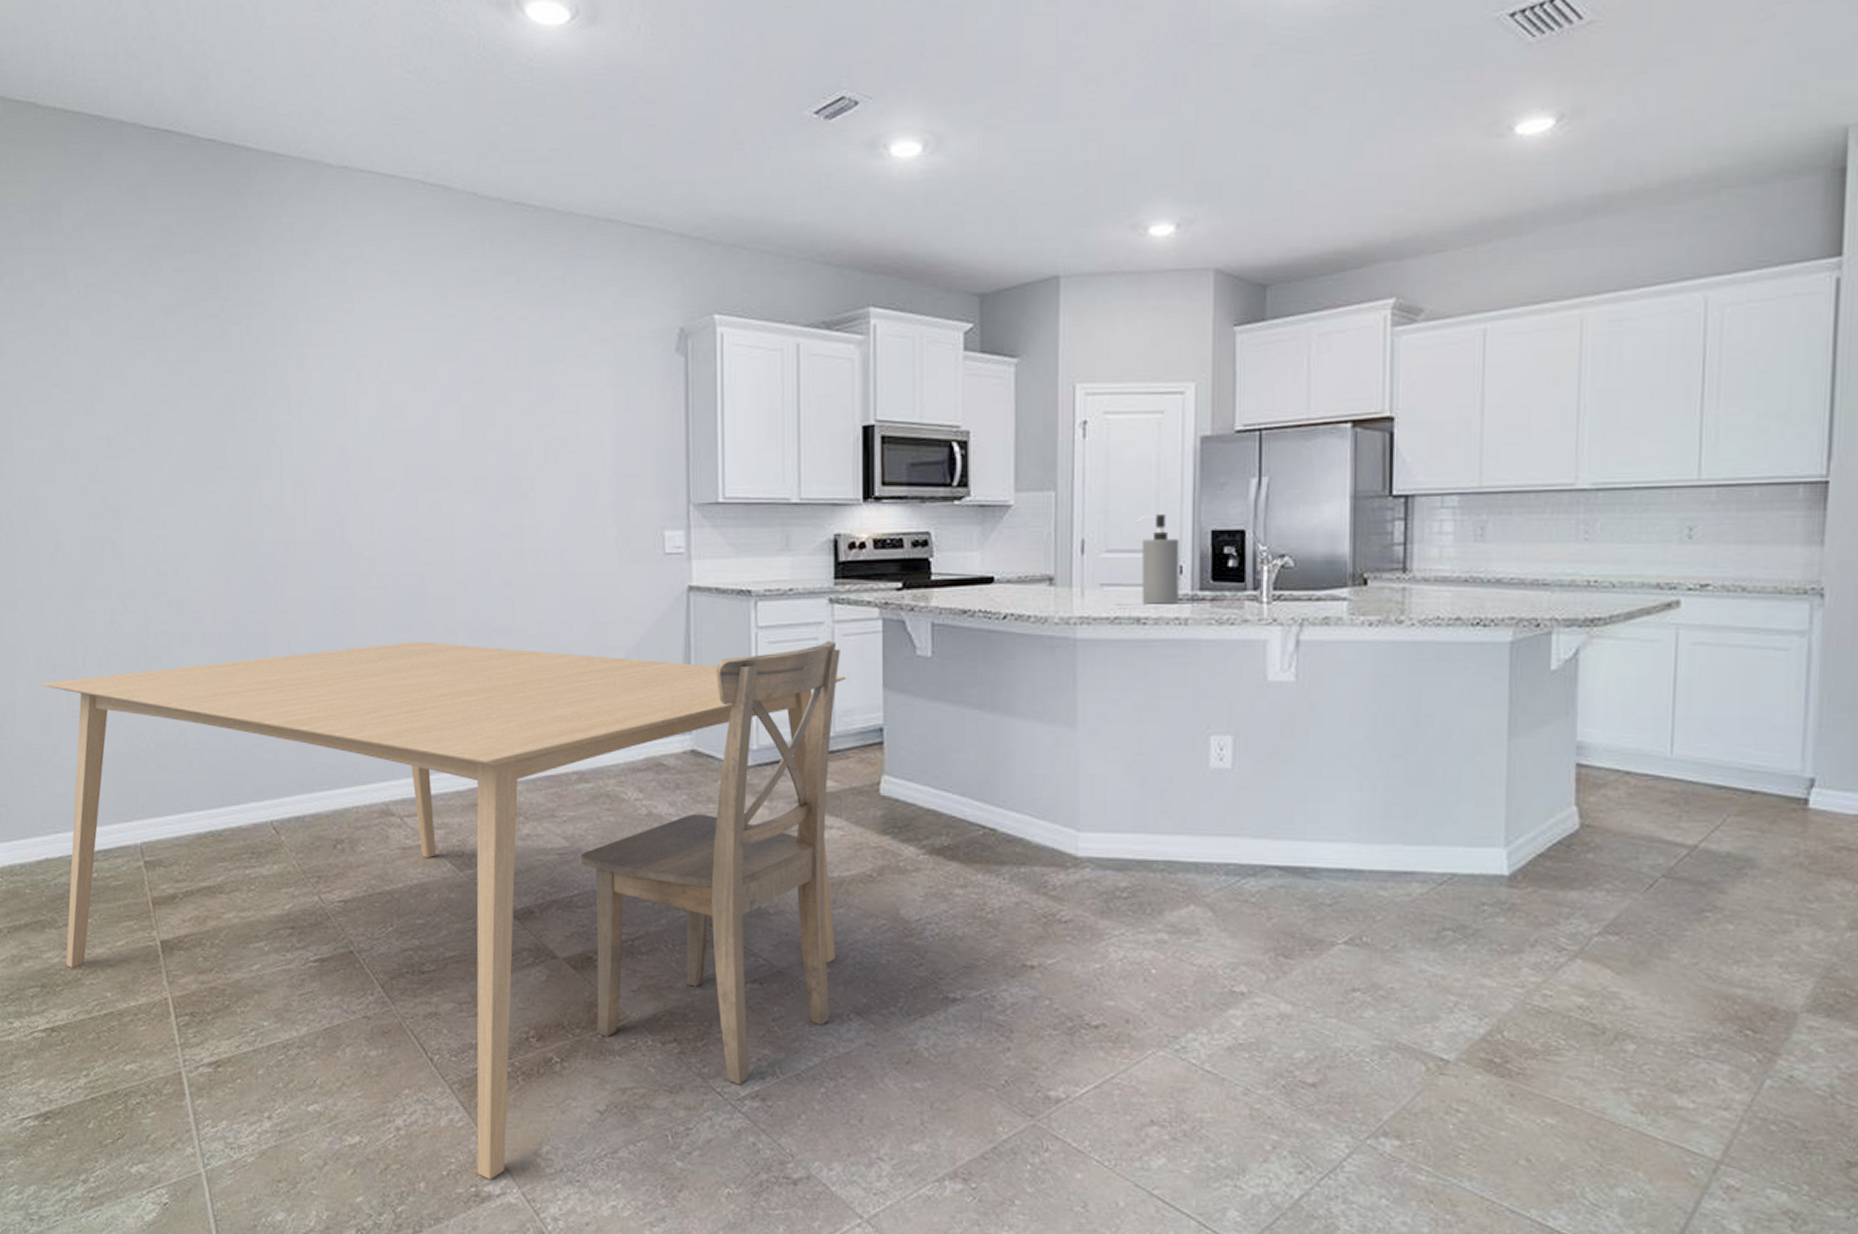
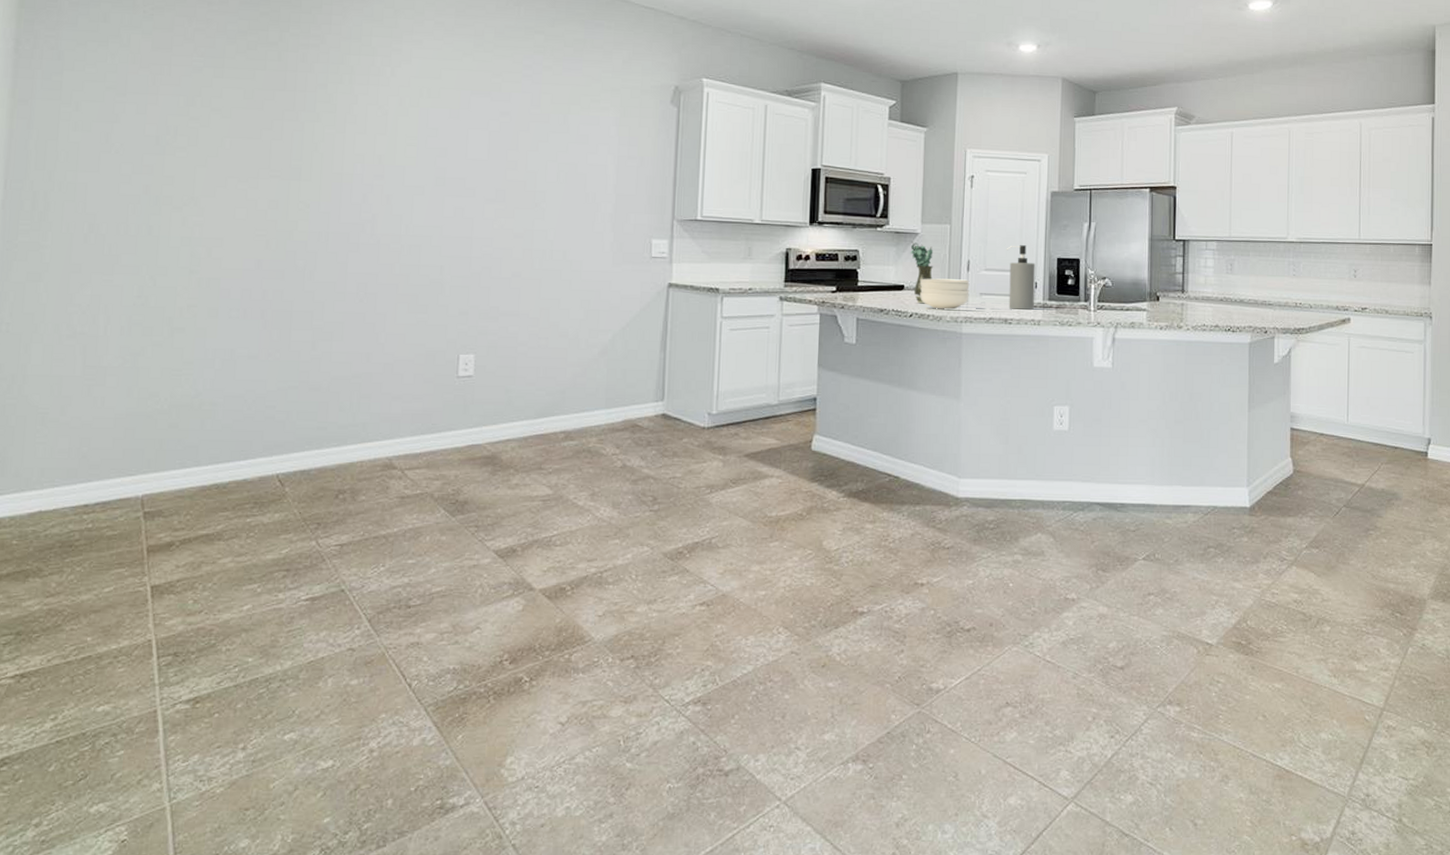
dining table: present [41,641,847,1179] -> none [47,320,790,792]
dining chair: present [581,641,840,1085] -> none [562,329,786,693]
vase: none [1000,516,1033,601] -> present [910,241,934,304]
bowl: none [1015,566,1085,608] -> present [920,278,970,310]

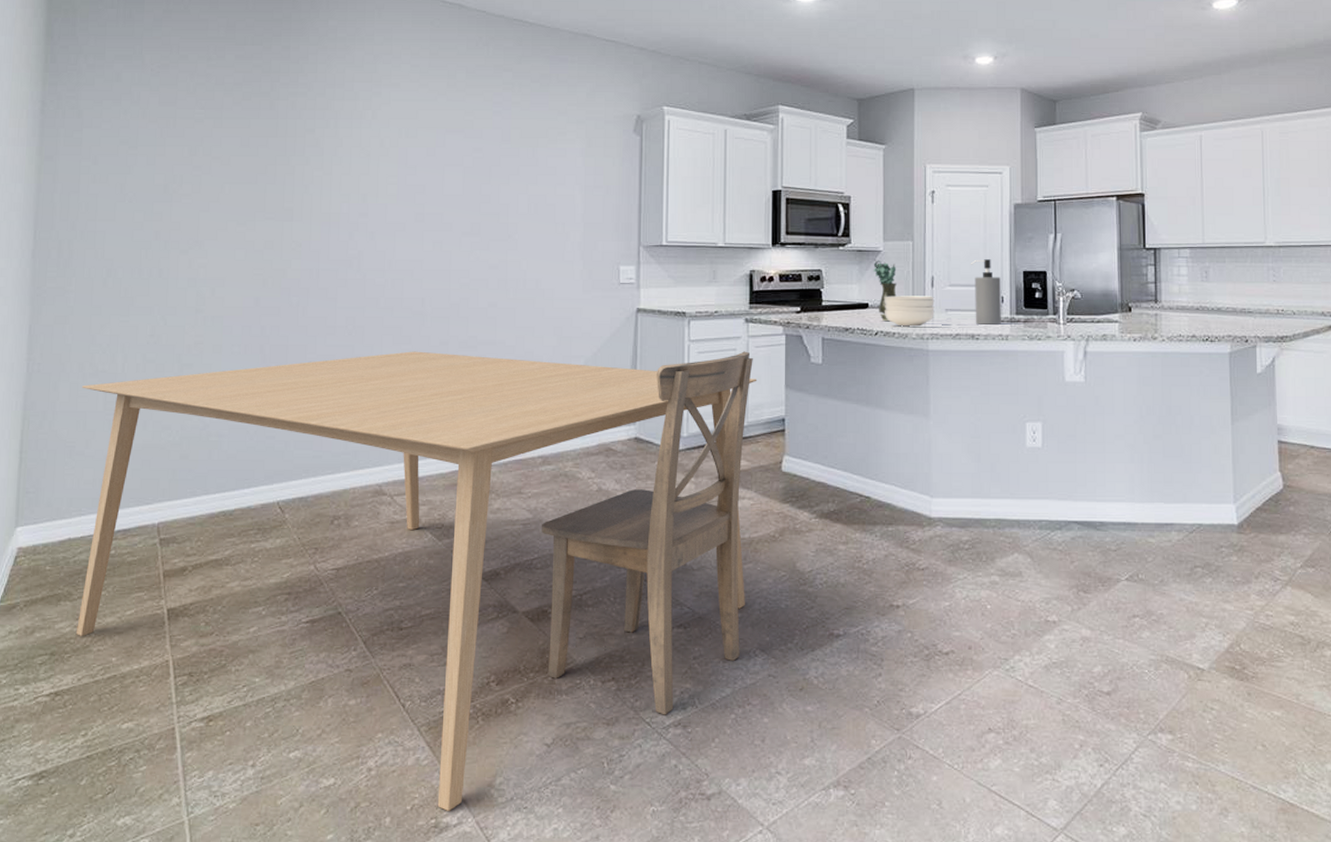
dining table: none [47,320,790,792] -> present [77,351,758,811]
dining chair: none [562,329,786,693] -> present [542,351,753,715]

